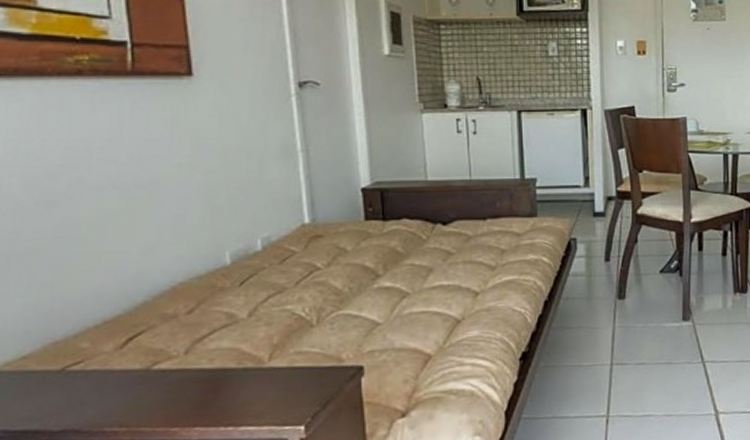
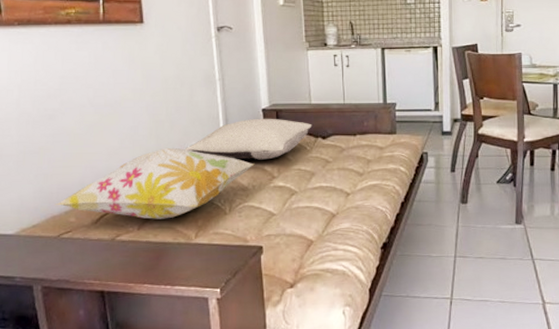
decorative pillow: none [57,241,352,339] -> present [55,147,255,219]
pillow: none [253,199,429,254] -> present [184,118,312,160]

